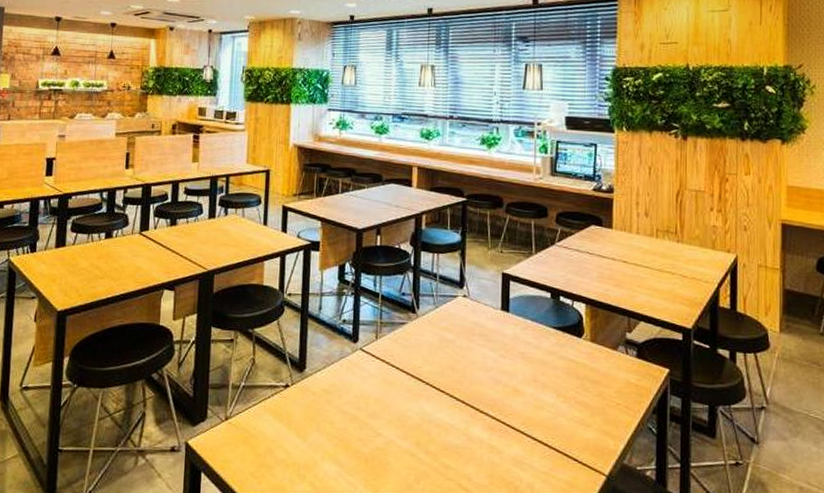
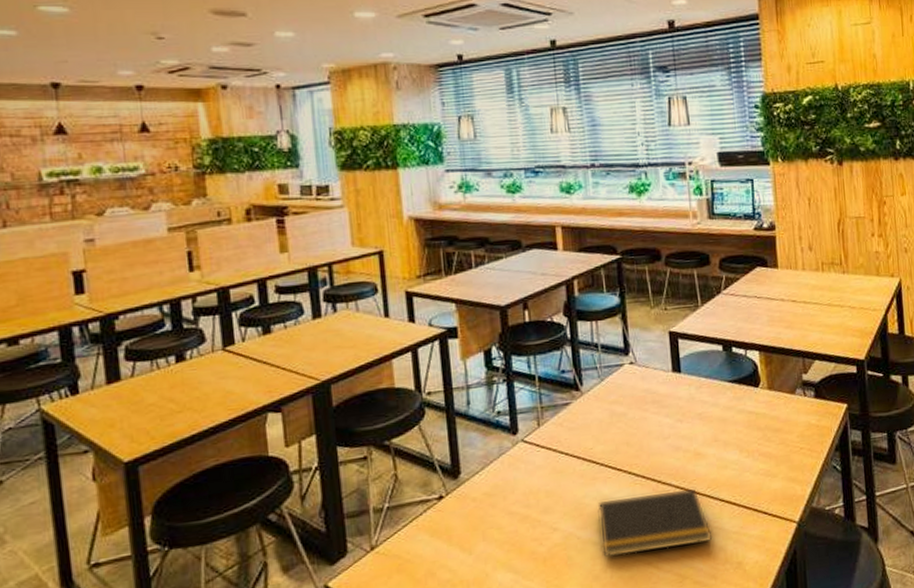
notepad: none [418,415,522,475] -> present [597,487,713,558]

